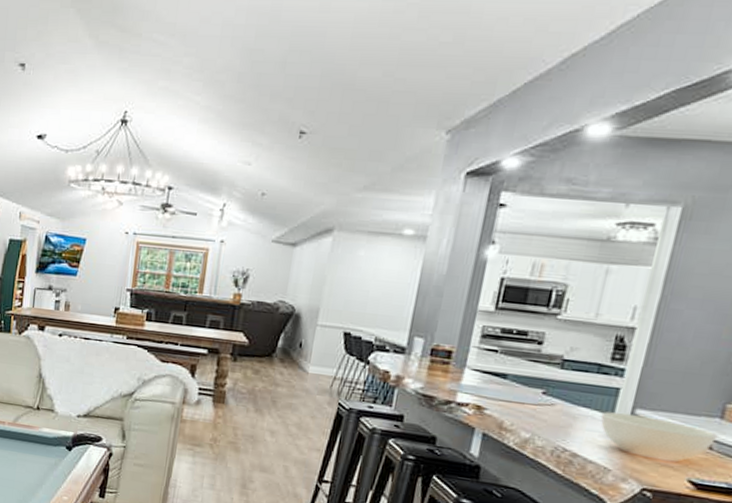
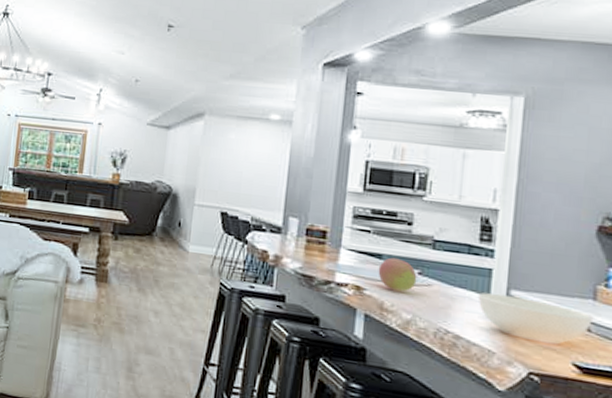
fruit: none [501,377,541,412] -> present [378,257,417,292]

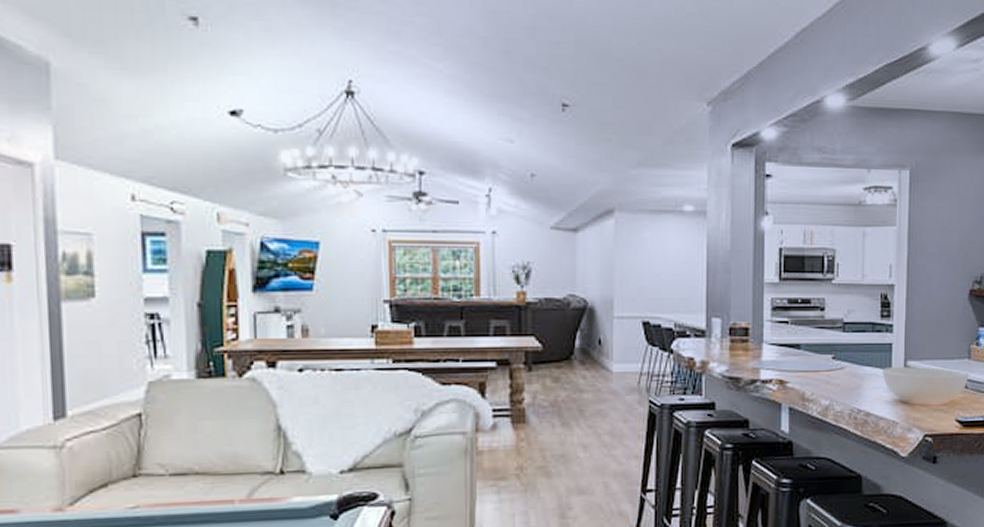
fruit: present [378,257,417,292] -> none [798,346,832,379]

